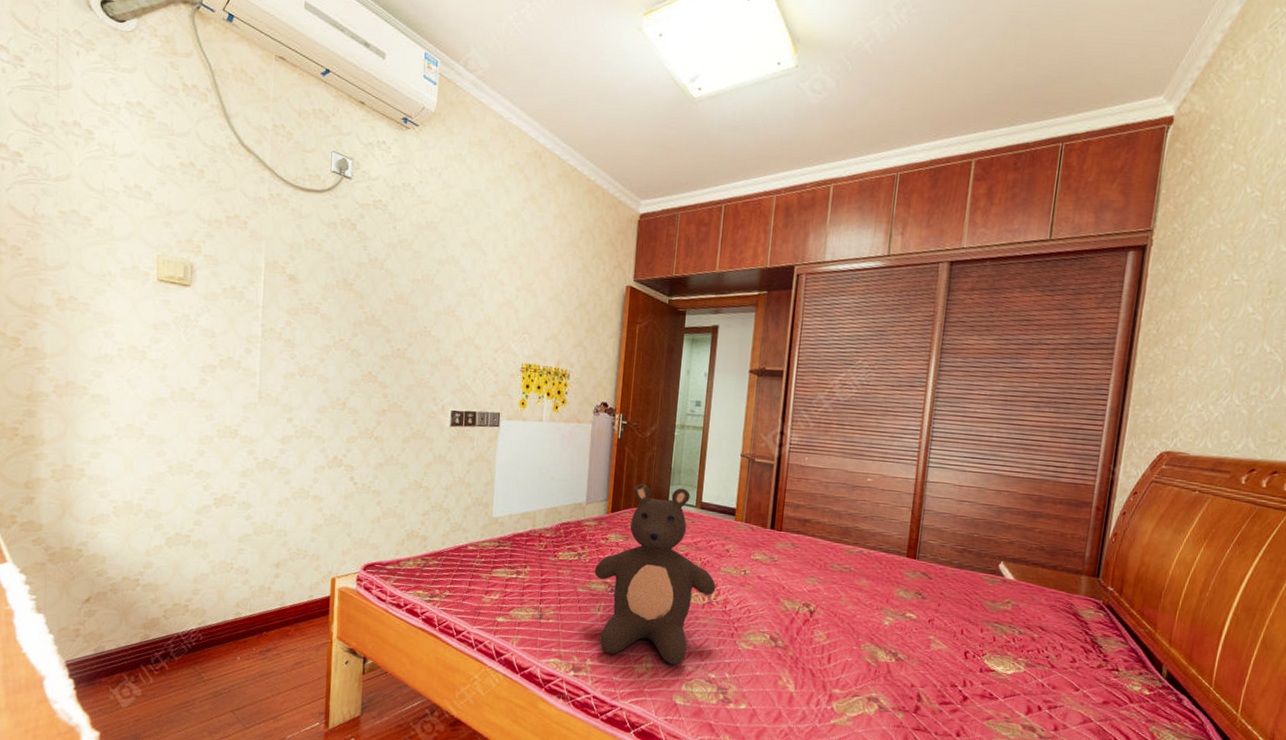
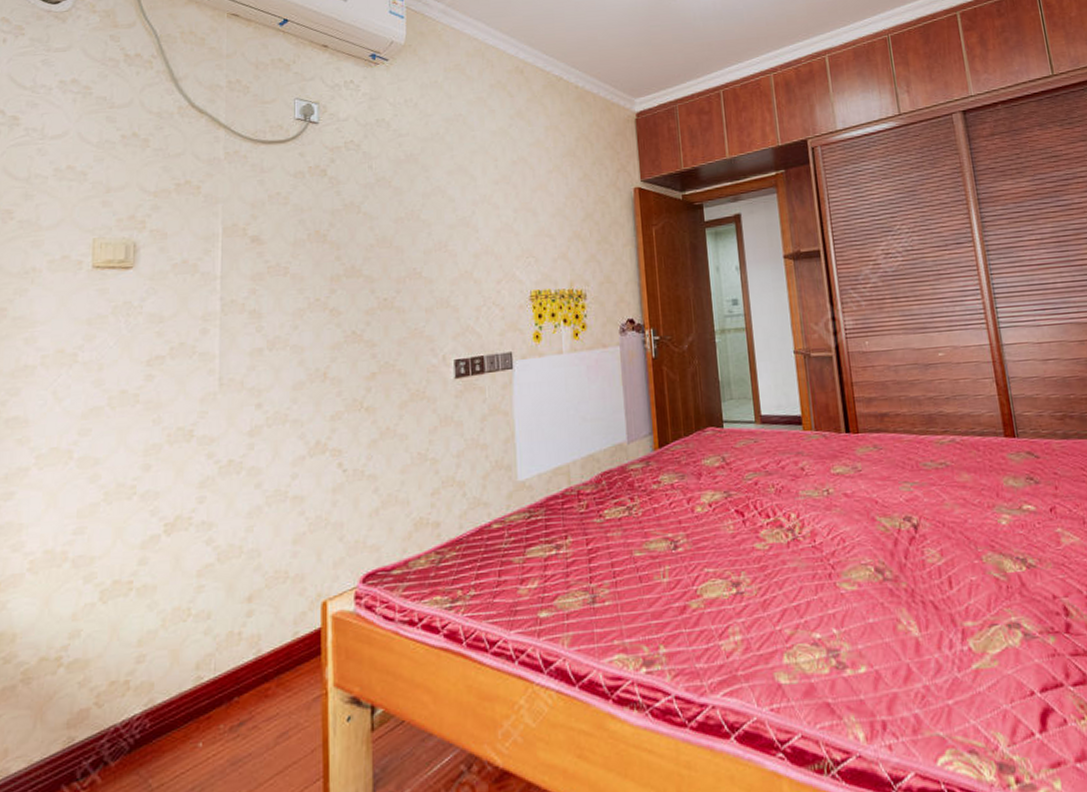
teddy bear: present [594,484,716,665] -> none [650,402,799,633]

